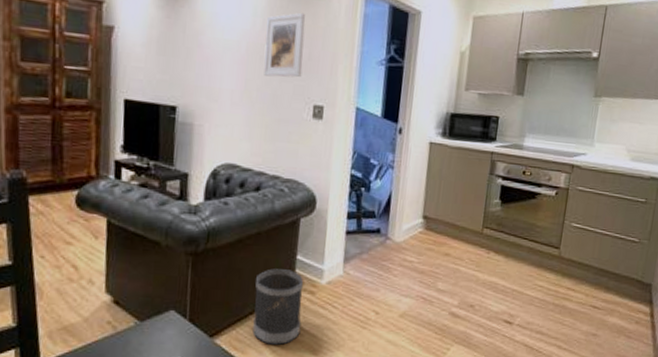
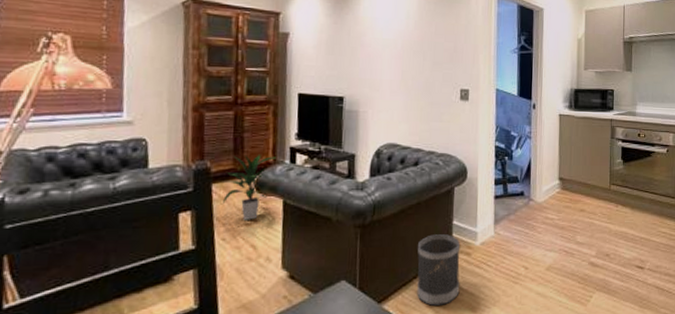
indoor plant: none [41,166,99,238] -> present [223,155,276,220]
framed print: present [263,12,306,78] -> none [417,14,450,68]

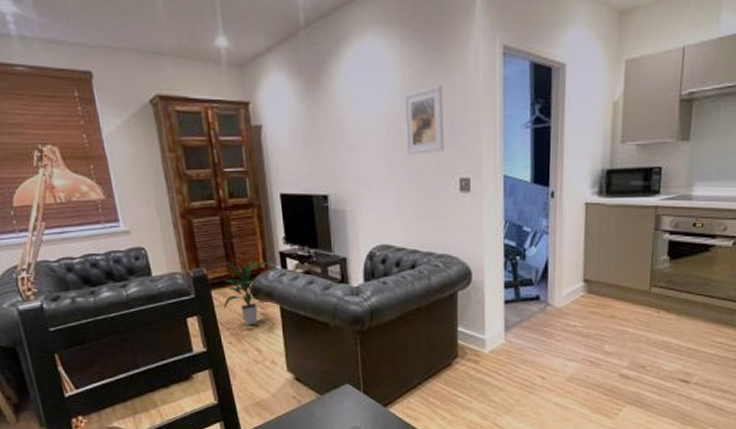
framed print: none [417,14,450,68] -> present [403,84,445,155]
wastebasket: present [417,234,461,306] -> none [421,341,468,411]

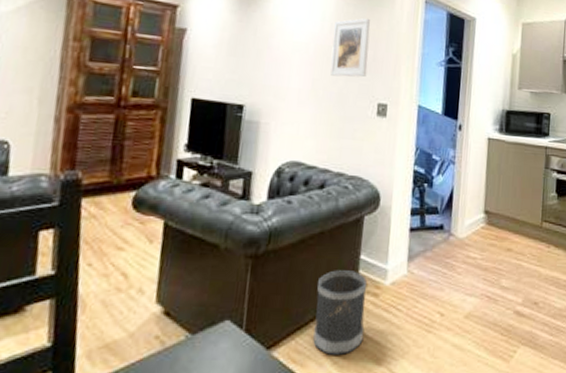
indoor plant: present [223,261,267,325] -> none [93,166,160,243]
wastebasket: none [421,341,468,411] -> present [313,270,368,355]

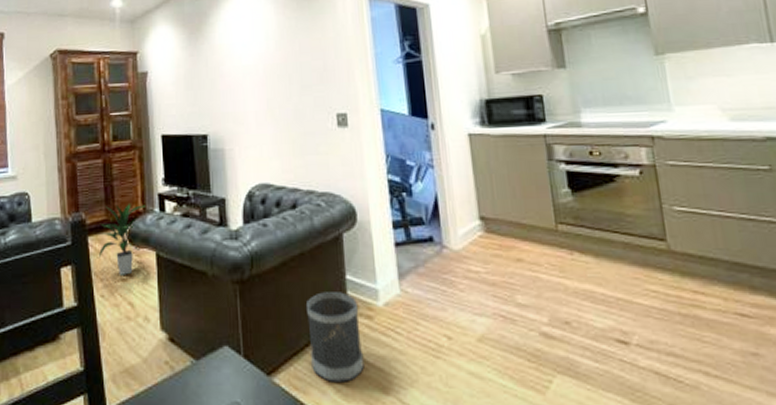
indoor plant: none [93,166,160,243] -> present [99,204,145,275]
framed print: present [330,18,371,77] -> none [278,28,320,93]

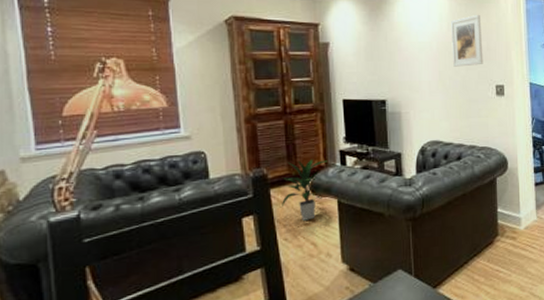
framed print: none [278,28,320,93] -> present [450,14,484,67]
wastebasket: present [306,292,365,382] -> none [466,221,508,288]

